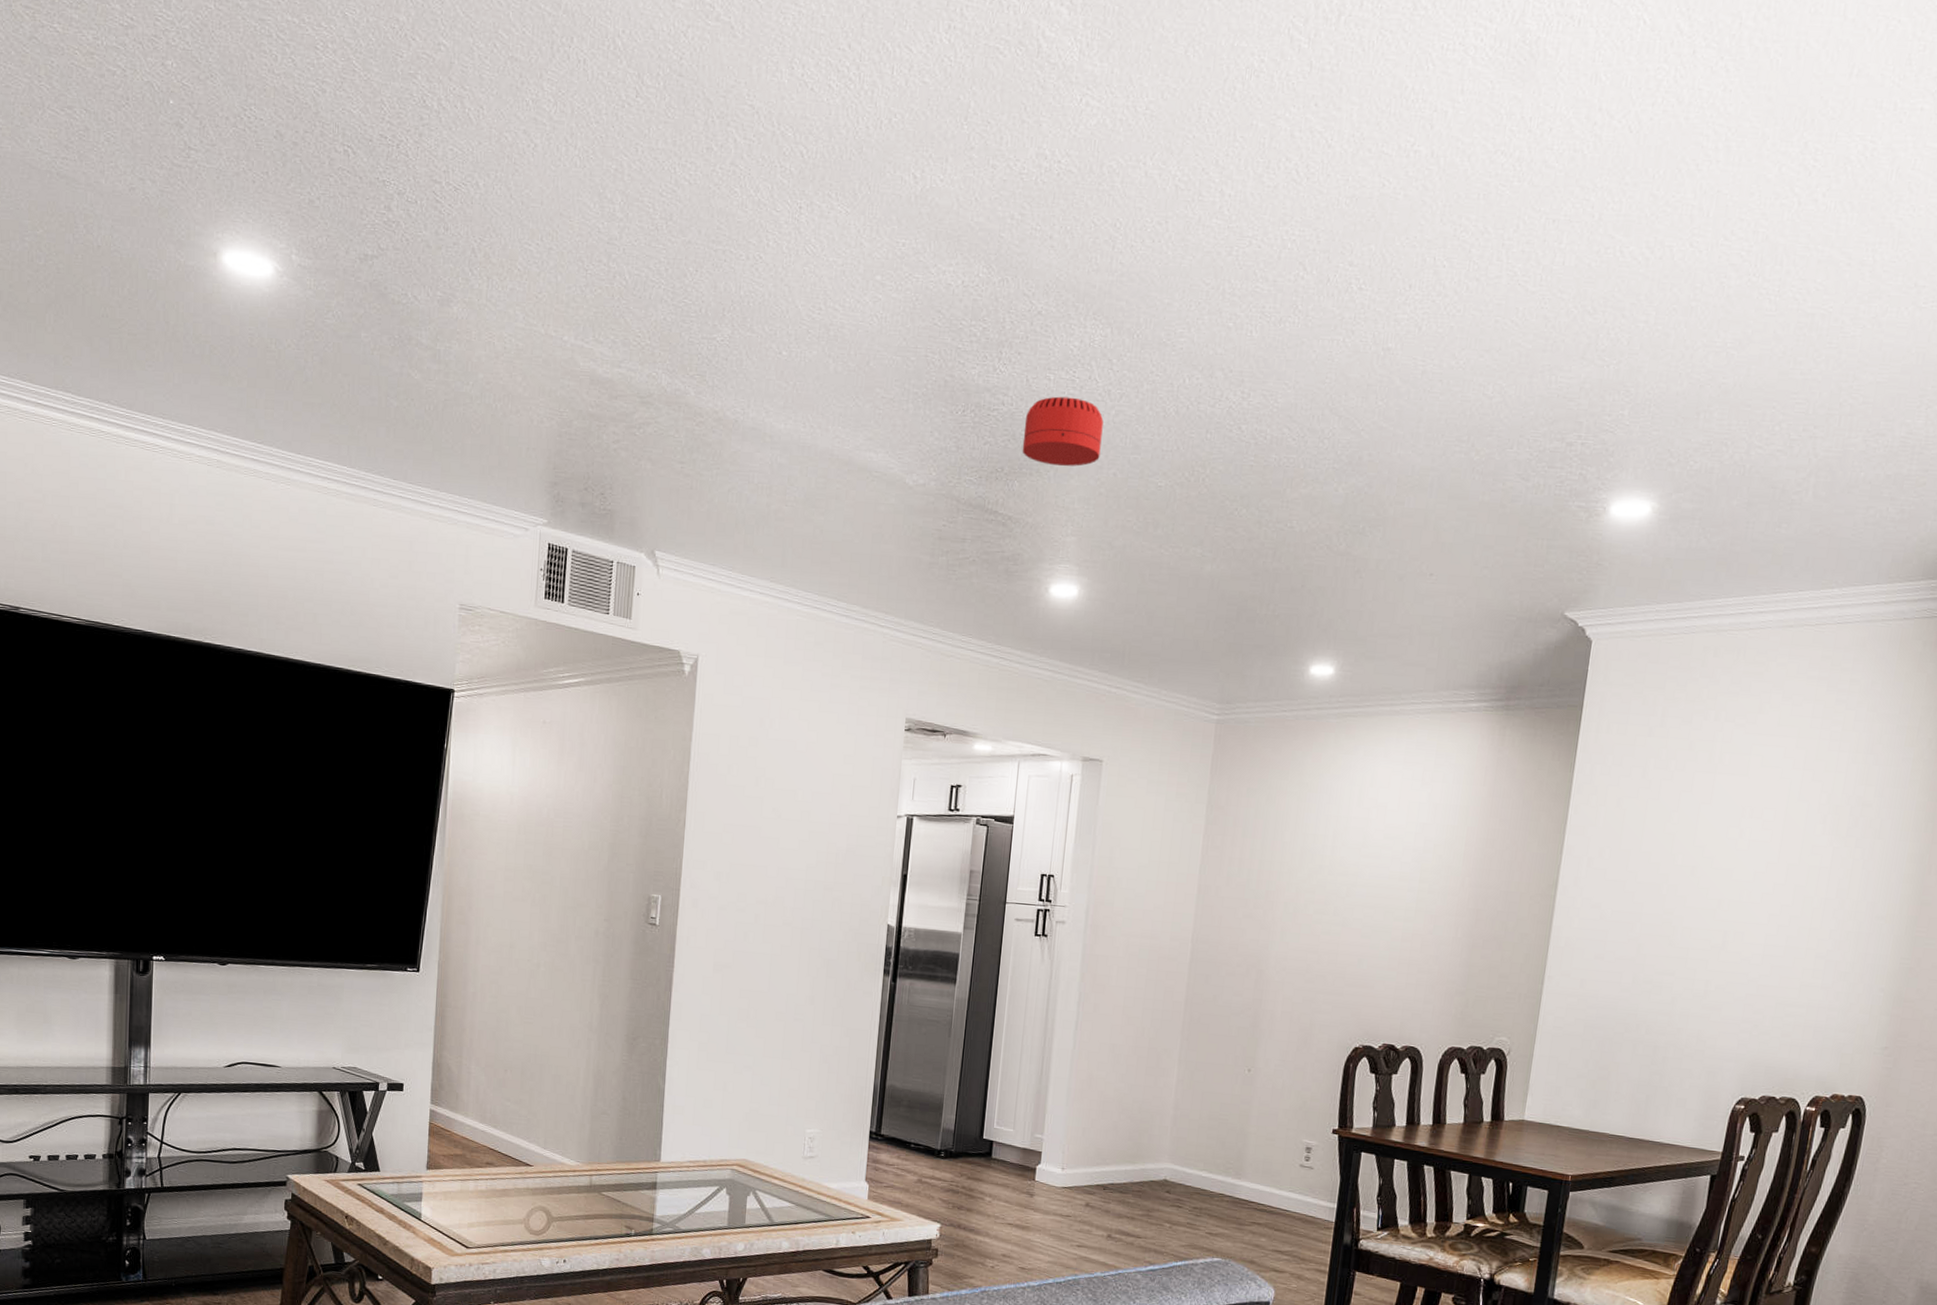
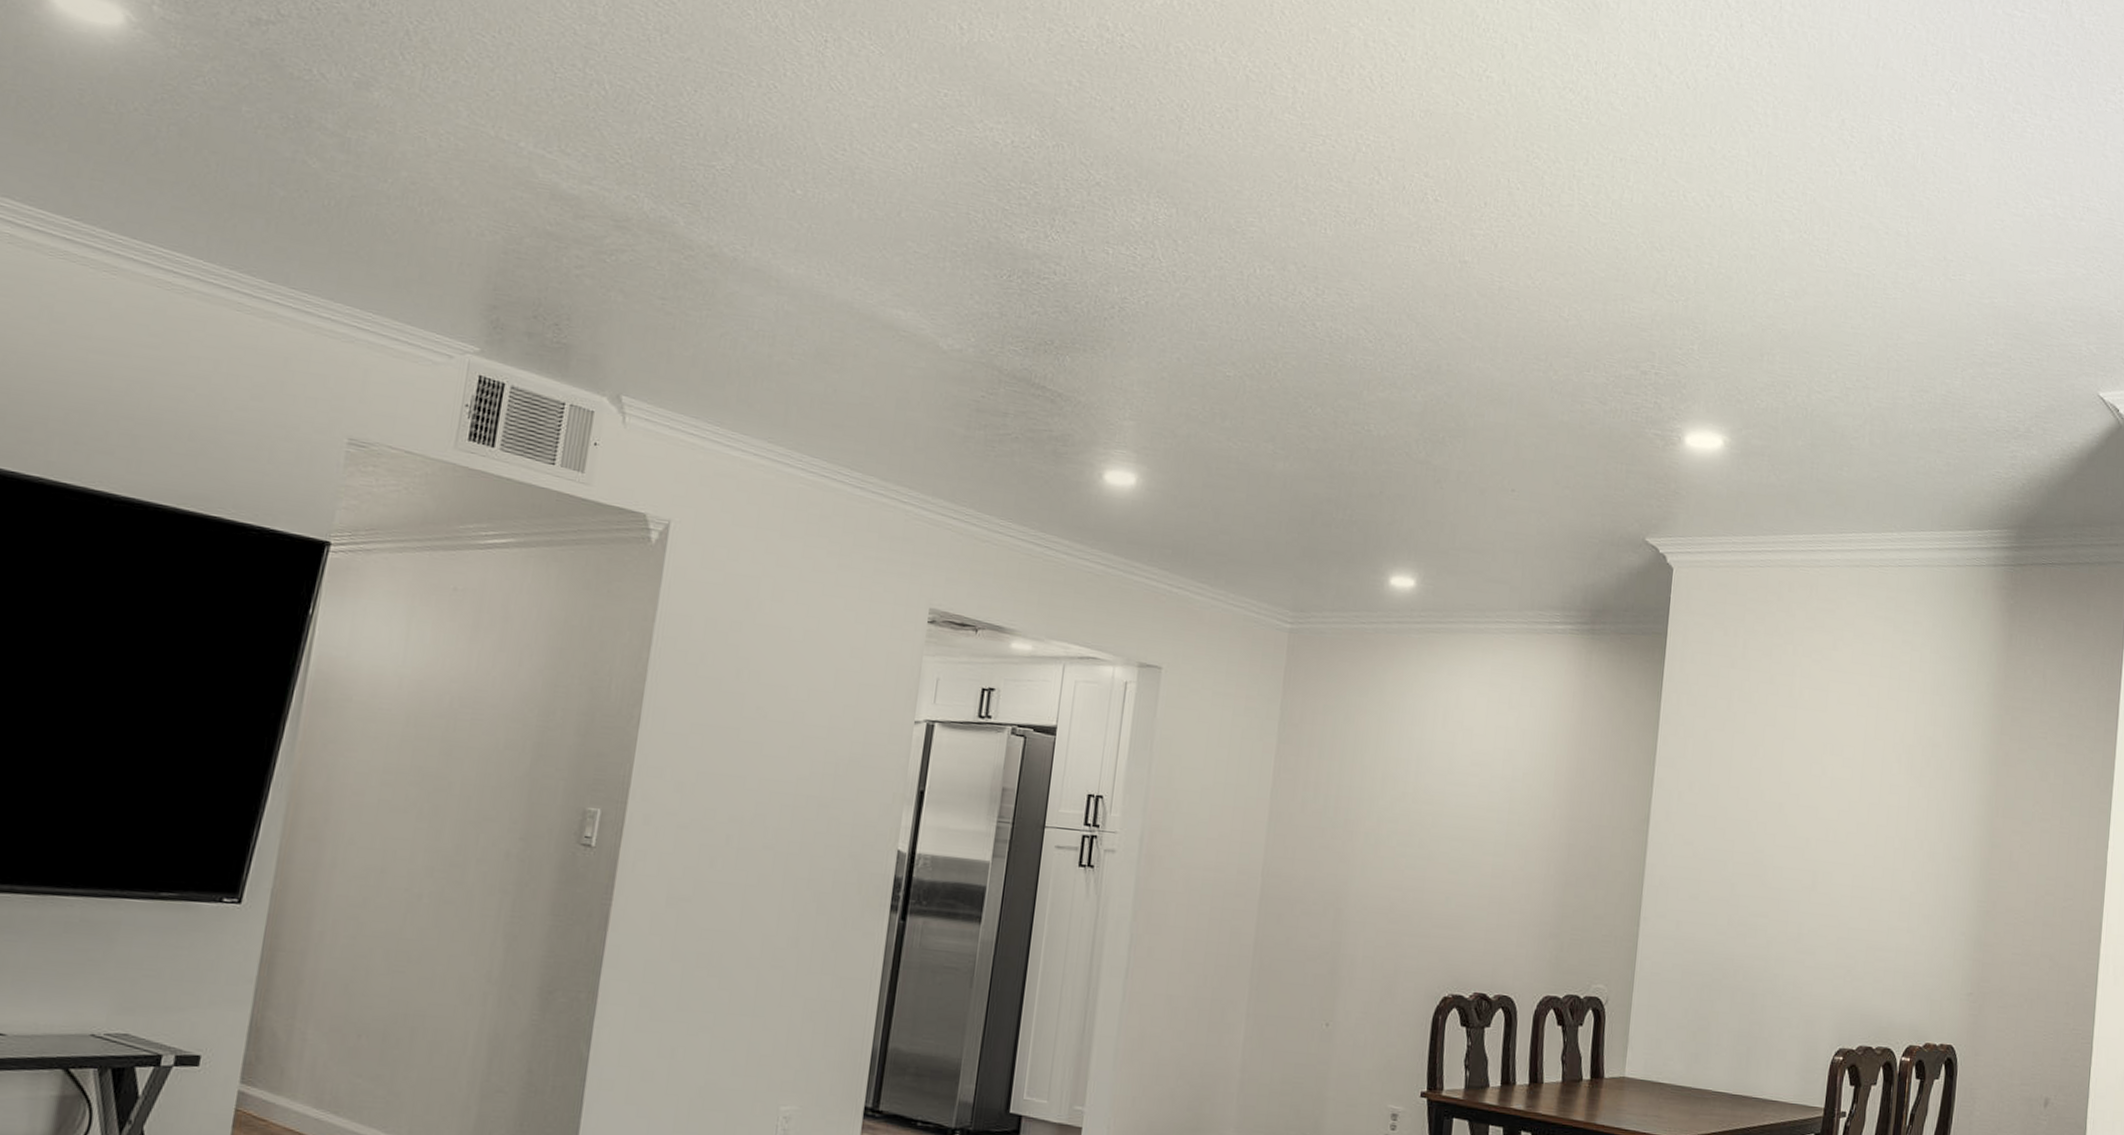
smoke detector: present [1022,396,1104,467] -> none [1075,271,1167,347]

